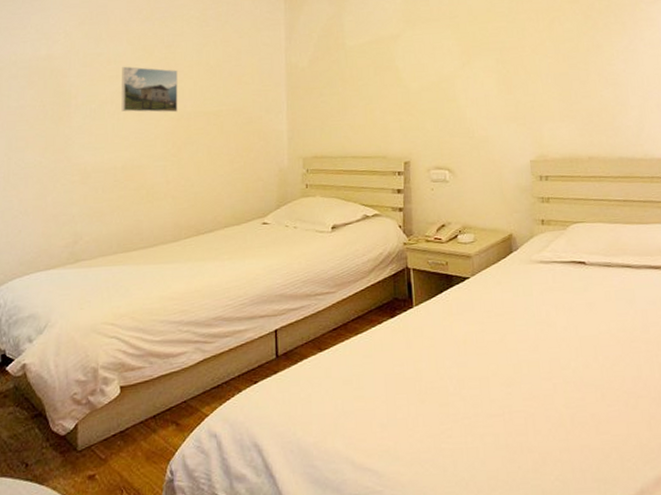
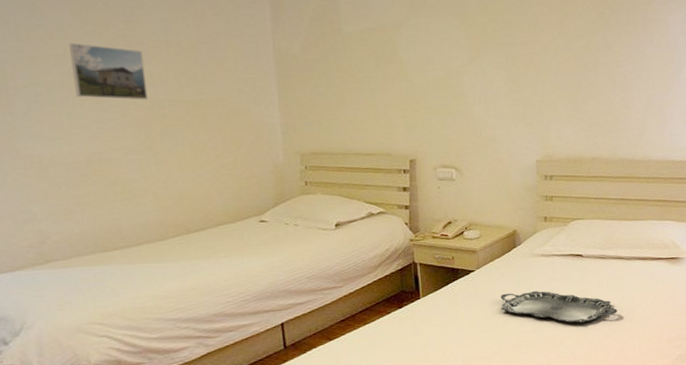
serving tray: none [497,301,631,342] -> present [500,290,618,323]

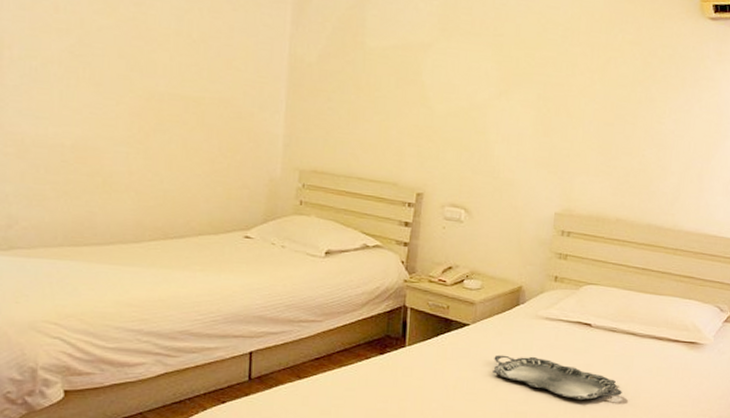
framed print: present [69,42,148,100] -> none [72,18,150,90]

